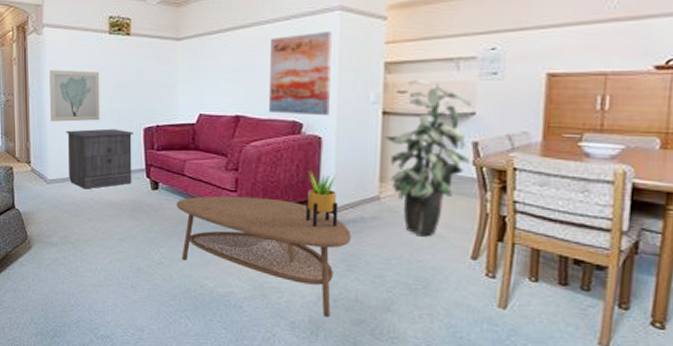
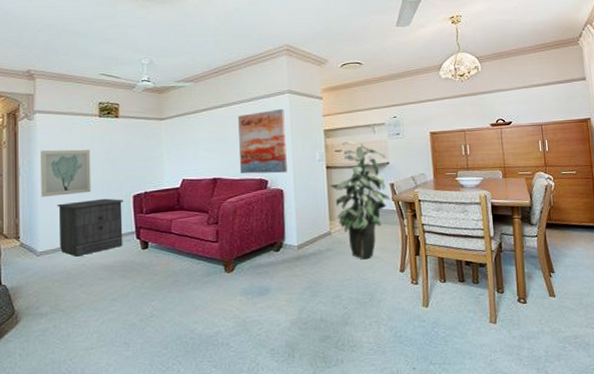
coffee table: present [176,196,352,318] -> none [165,244,313,339]
potted plant: present [306,170,339,227] -> none [275,217,302,263]

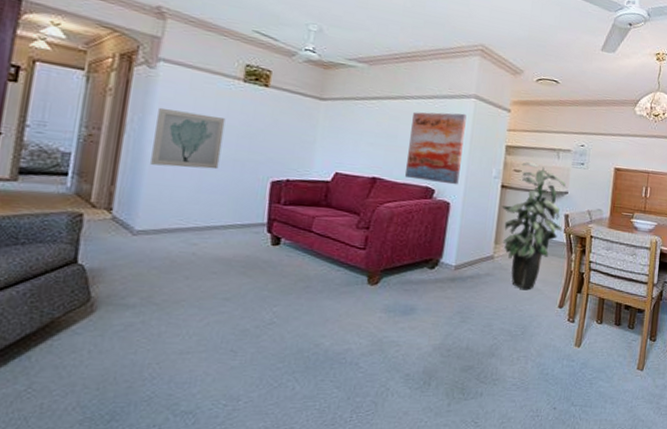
nightstand: present [57,198,123,257] -> none [166,176,258,243]

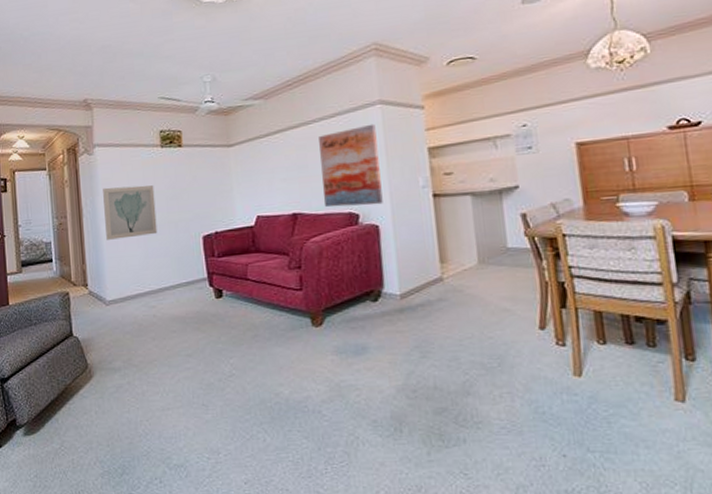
indoor plant: present [501,162,566,289] -> none [438,160,523,312]

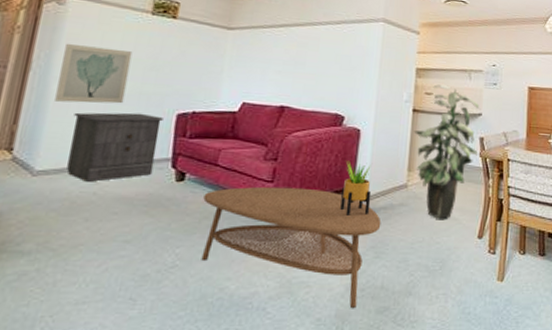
nightstand: none [123,240,195,306] -> present [66,112,163,182]
coffee table: none [242,292,422,410] -> present [201,186,382,309]
wall art: present [319,123,383,207] -> none [314,37,375,111]
potted plant: none [371,259,406,316] -> present [340,160,372,215]
indoor plant: none [438,160,523,312] -> present [413,84,479,219]

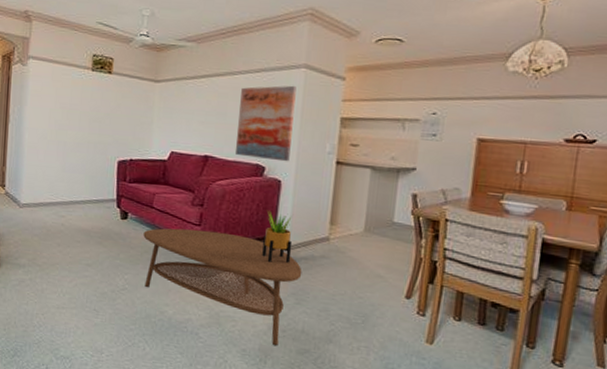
wall art: present [55,43,133,104] -> none [28,99,80,151]
nightstand: present [66,112,163,182] -> none [42,157,108,215]
wall art: none [314,37,375,111] -> present [236,85,297,162]
indoor plant: present [413,84,479,219] -> none [337,135,413,276]

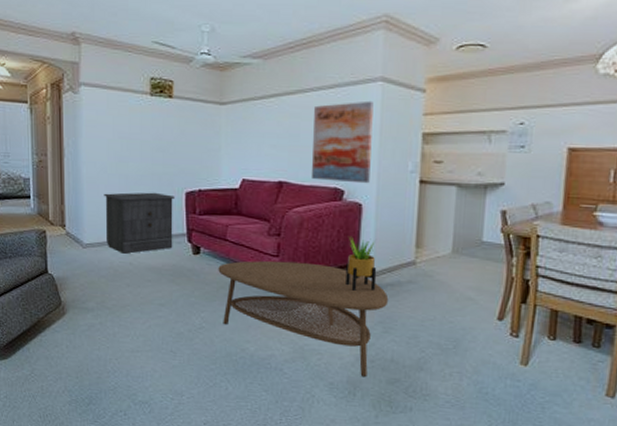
nightstand: none [42,157,108,215] -> present [103,192,175,254]

